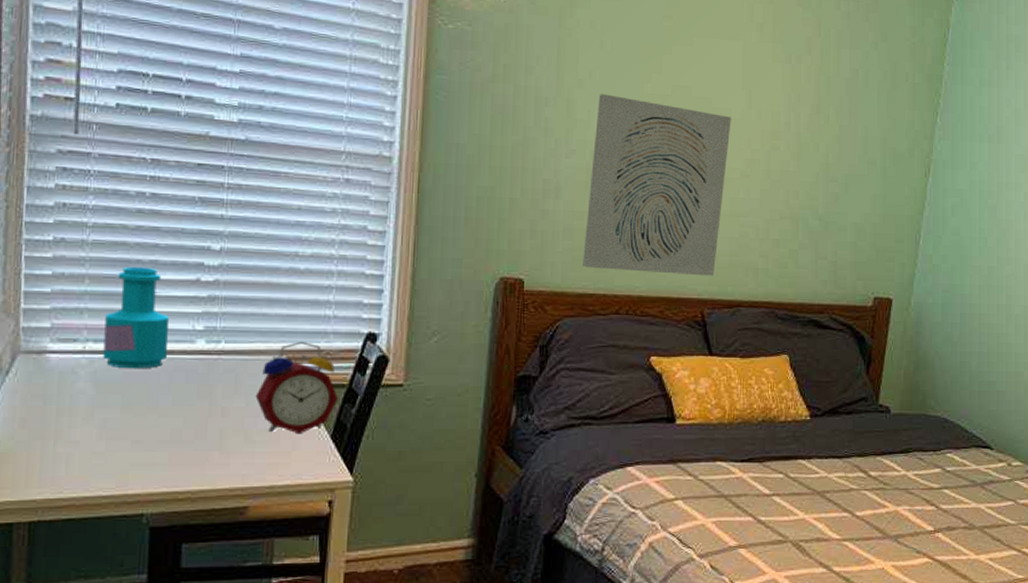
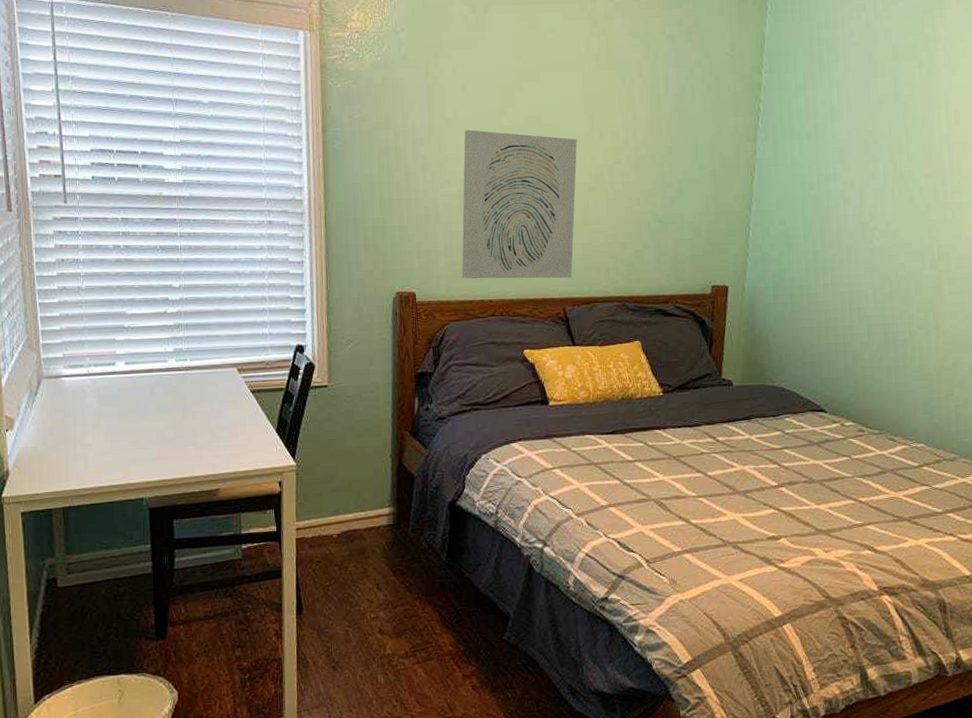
bottle: present [103,266,169,369] -> none [101,304,149,386]
alarm clock: present [255,341,339,434] -> none [216,355,279,430]

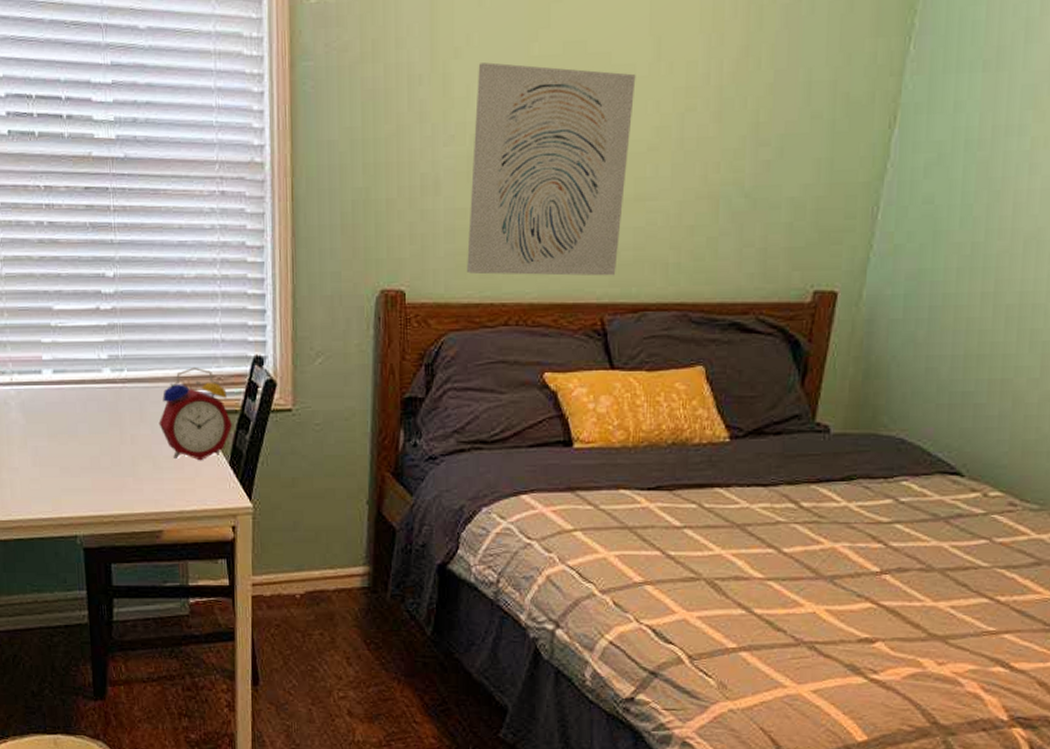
alarm clock: none [216,355,279,430] -> present [158,366,233,461]

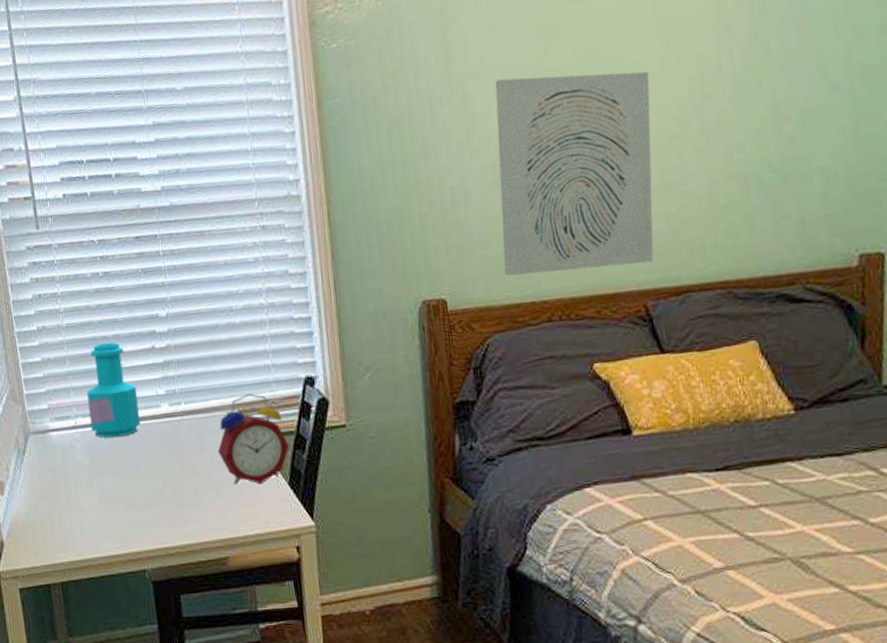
bottle: none [25,297,80,399] -> present [87,342,141,438]

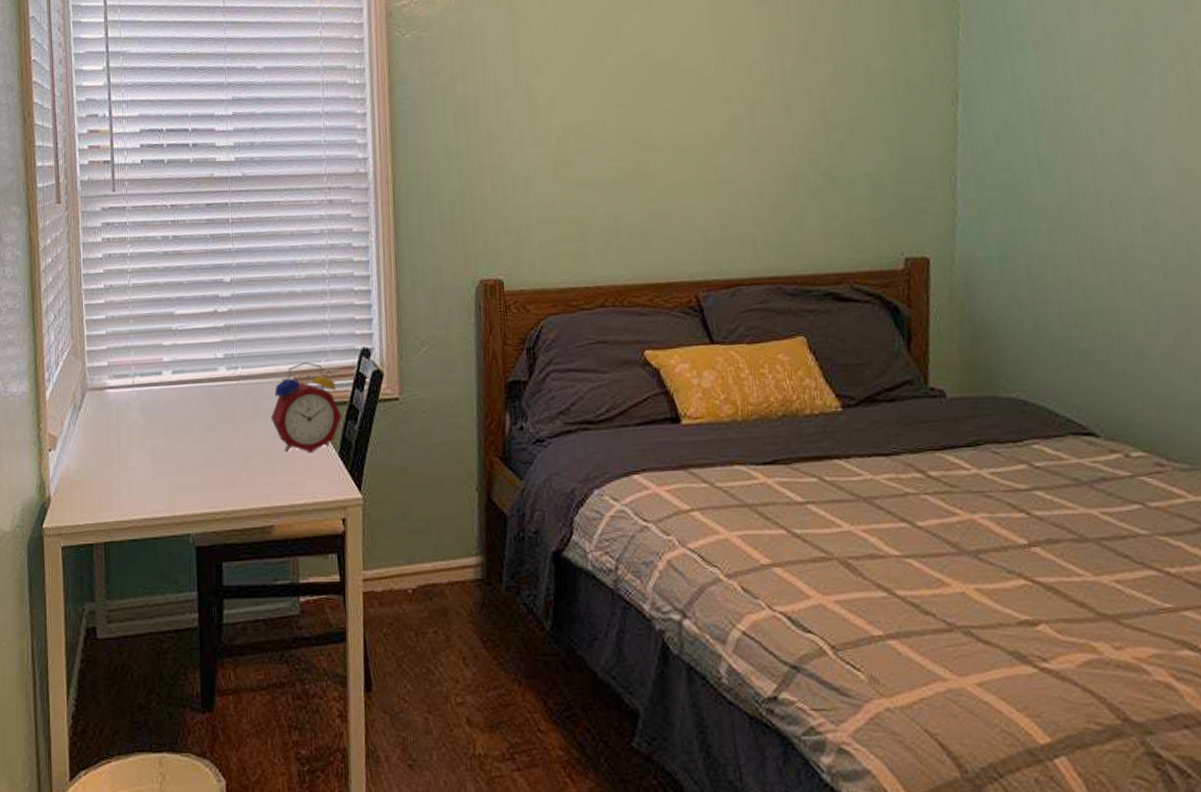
bottle: present [87,342,141,438] -> none [147,304,197,399]
wall art: present [495,71,654,276] -> none [558,74,706,261]

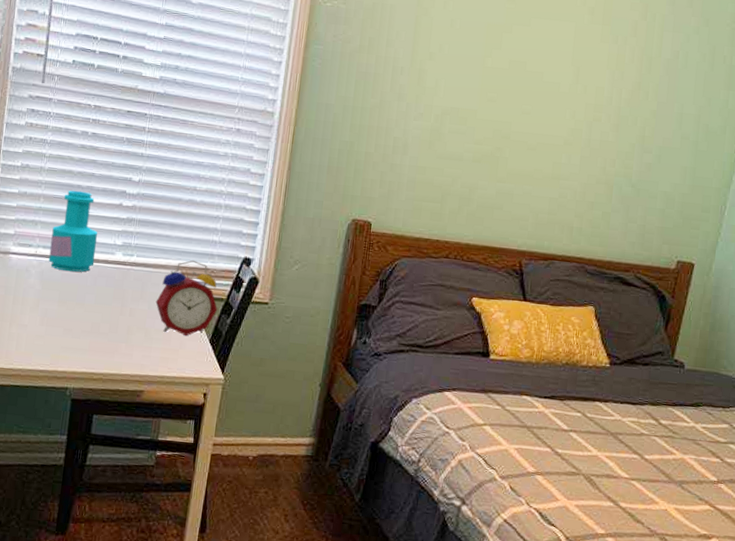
bottle: none [147,304,197,399] -> present [48,190,97,272]

